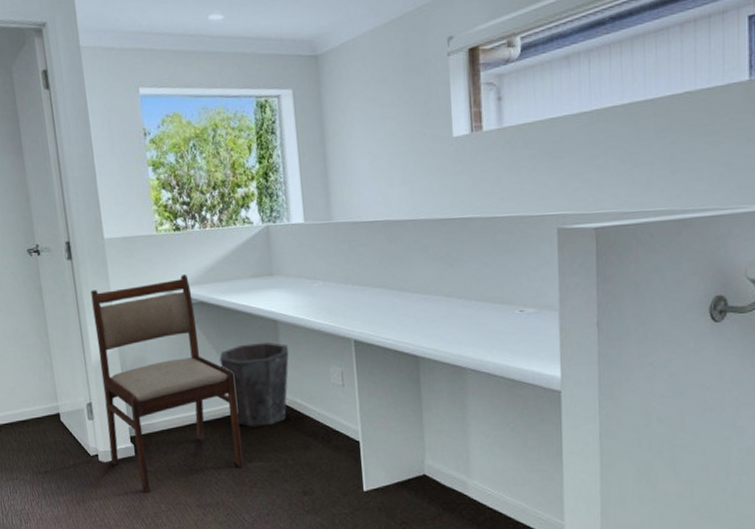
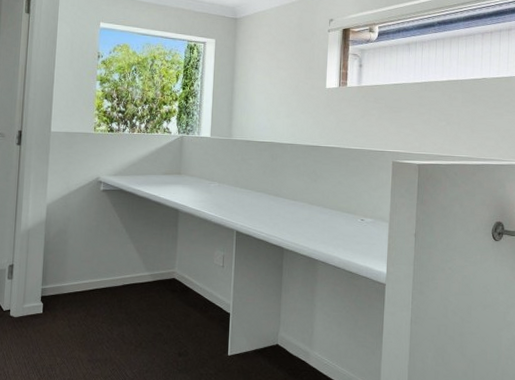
dining chair: present [90,274,244,494] -> none [21,167,138,347]
waste bin: present [219,341,289,427] -> none [127,226,184,295]

